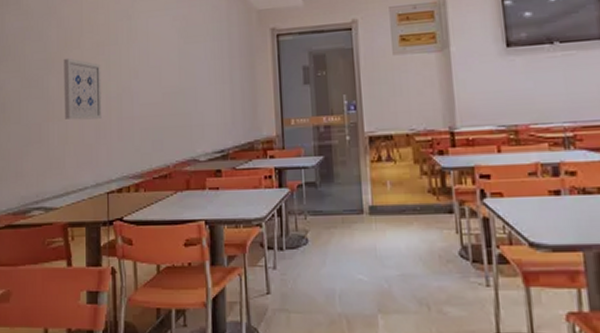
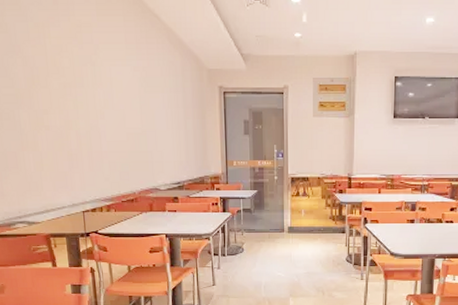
wall art: present [63,58,102,120] -> none [32,95,73,151]

